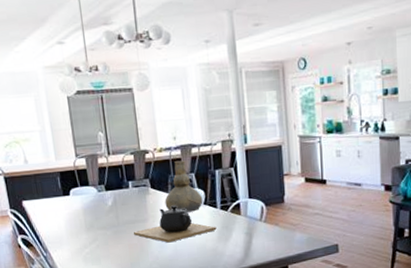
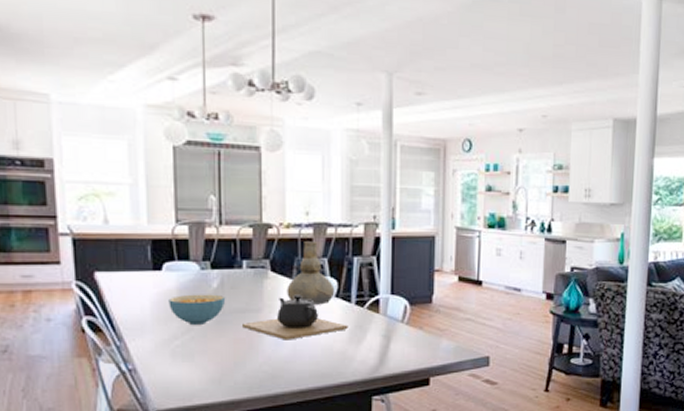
cereal bowl: none [77,210,119,236] -> present [168,294,226,324]

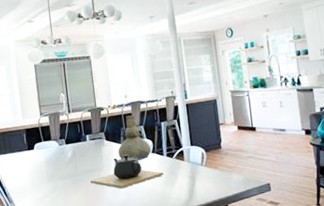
cereal bowl: present [168,294,226,324] -> none [40,161,78,185]

